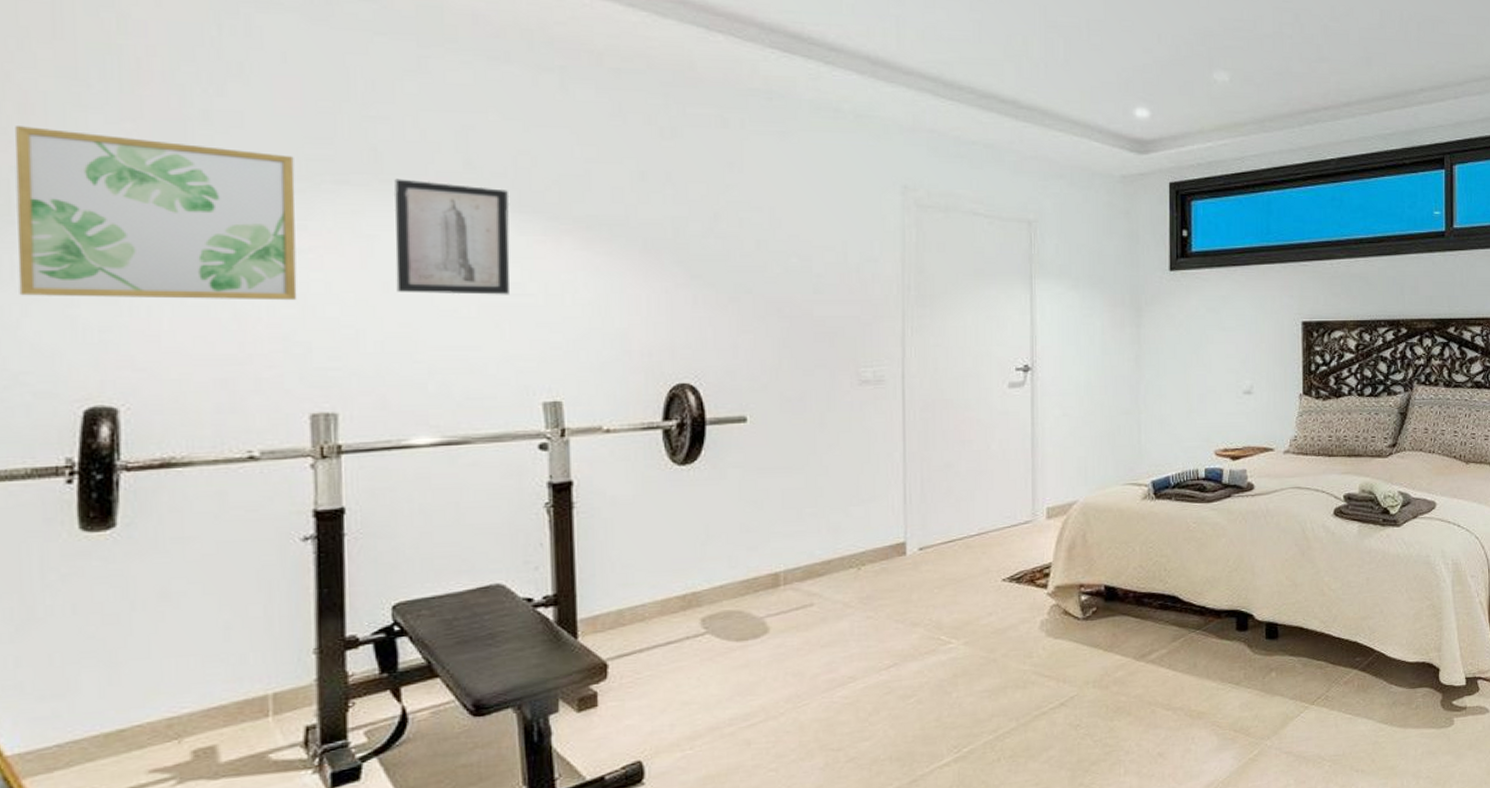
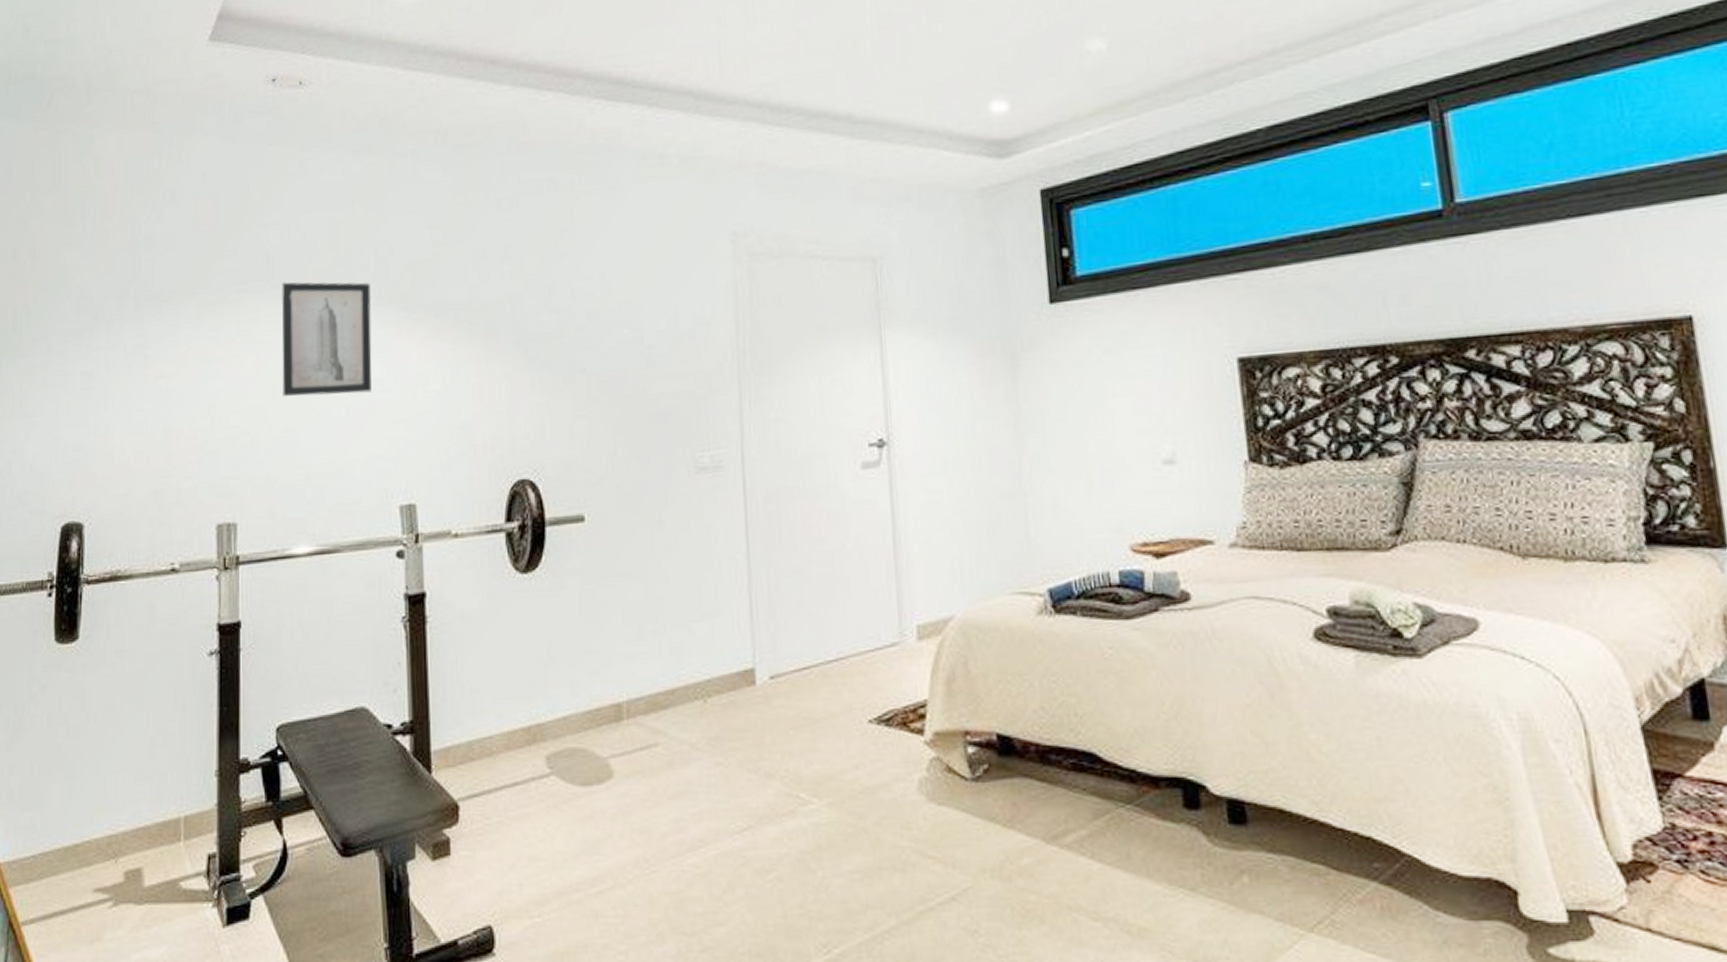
wall art: present [15,126,297,301] -> none [25,268,209,421]

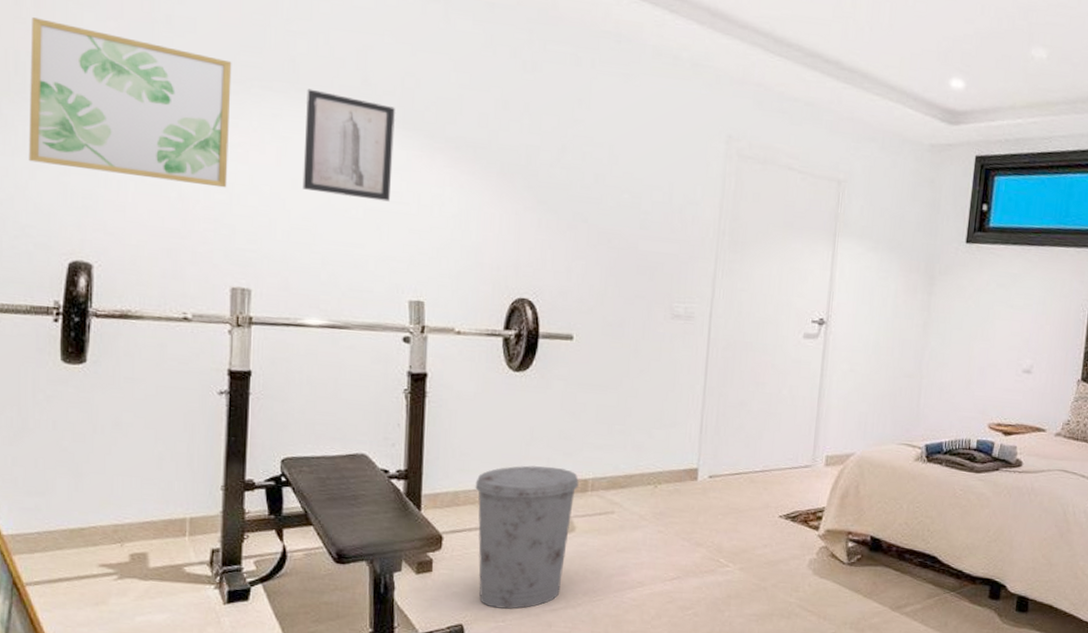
wall art: none [25,268,209,421] -> present [28,17,232,188]
trash can: none [490,692,611,899] -> present [475,465,579,610]

